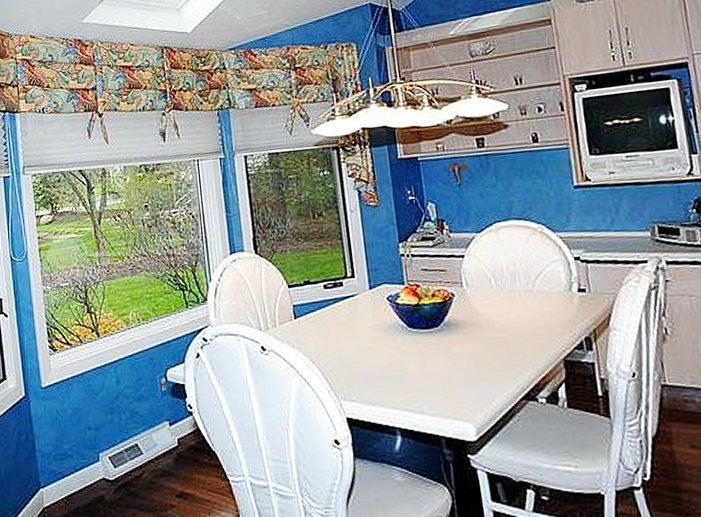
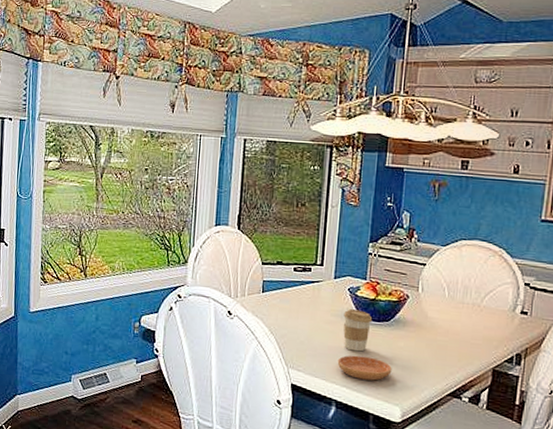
coffee cup: none [388,319,421,368] -> present [343,309,373,352]
saucer: none [392,370,455,399] -> present [337,355,392,381]

